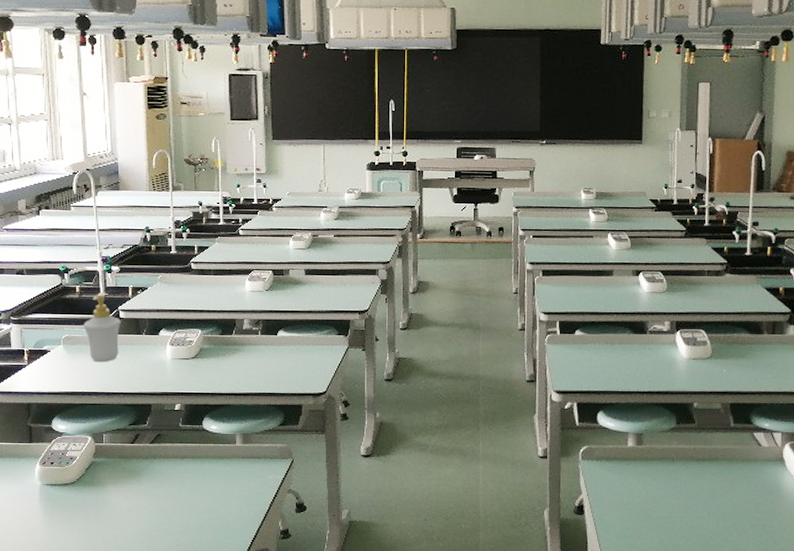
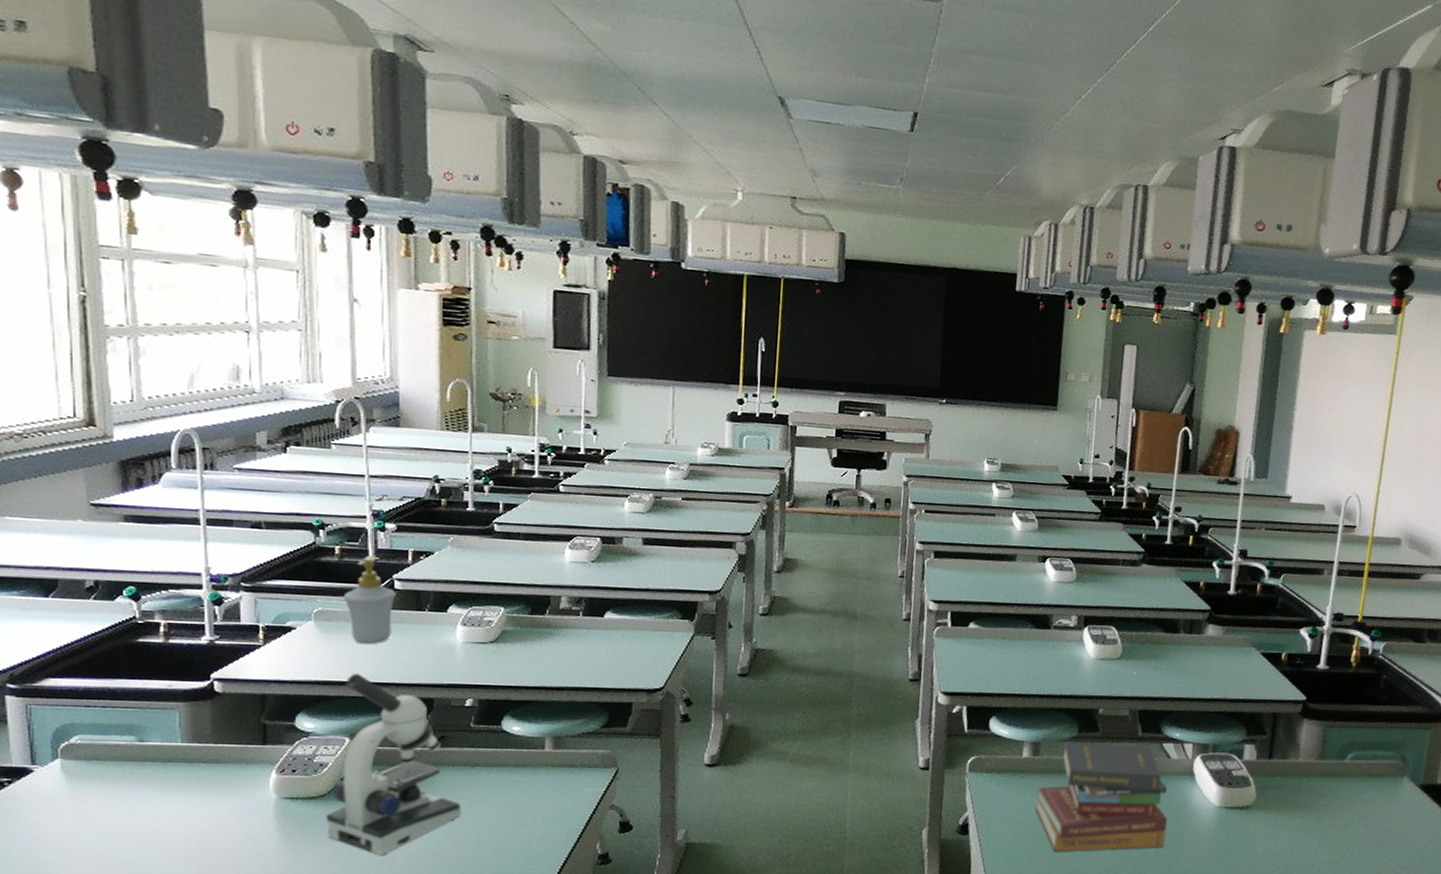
microscope: none [76,385,174,531] -> present [325,673,460,856]
books: none [641,432,762,530] -> present [1035,742,1168,852]

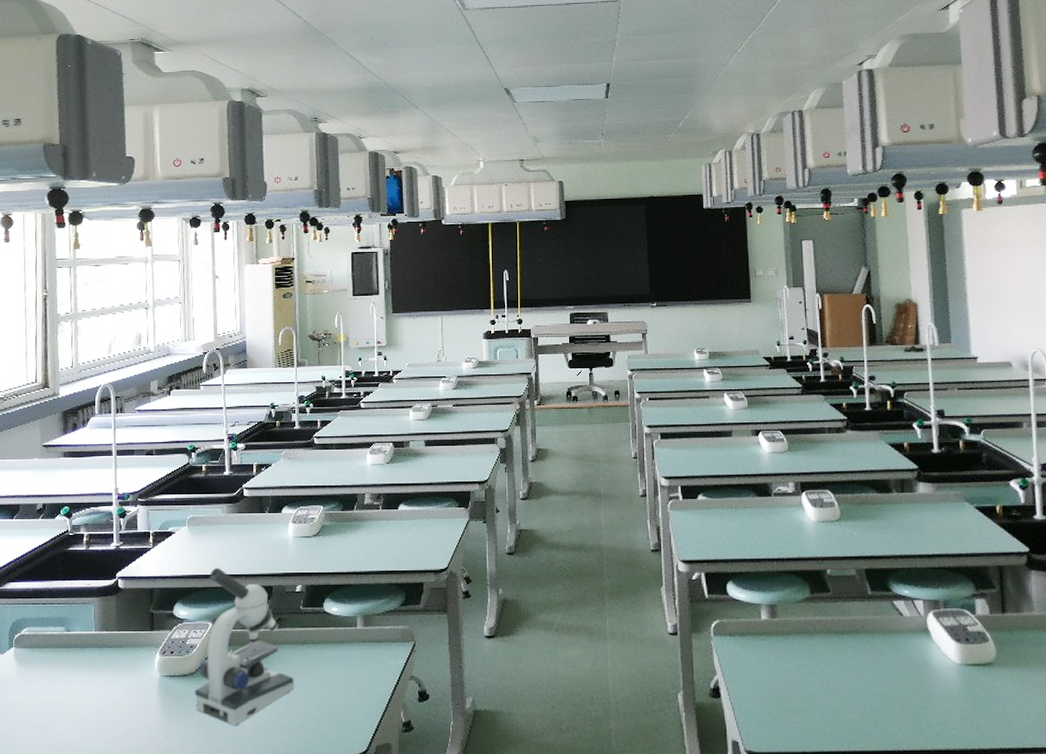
soap bottle: present [343,556,396,645] -> none [208,470,245,543]
books: present [1035,742,1168,852] -> none [779,603,911,714]

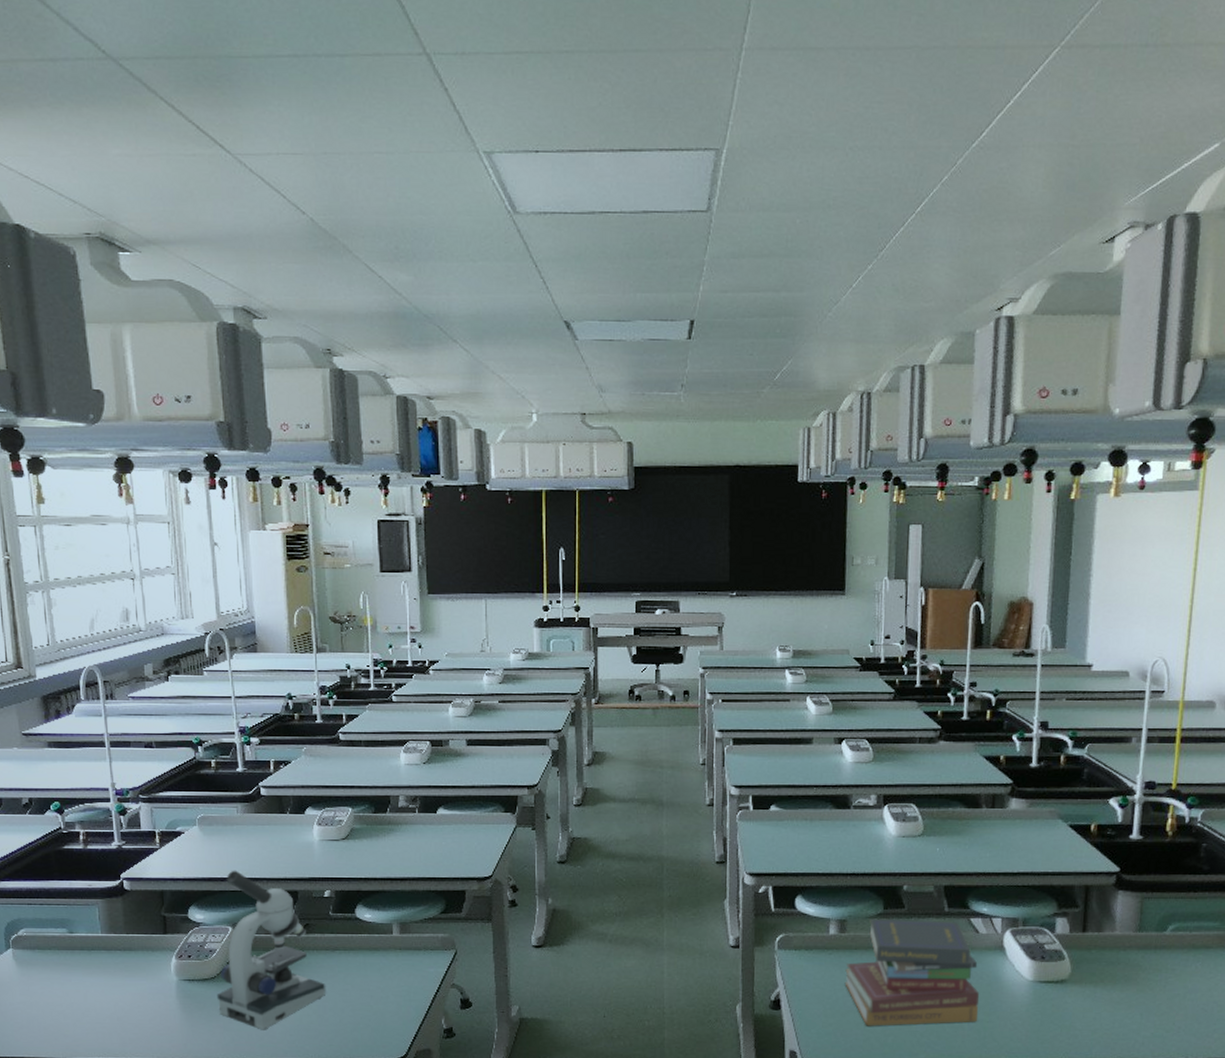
books: none [779,603,911,714] -> present [845,918,980,1026]

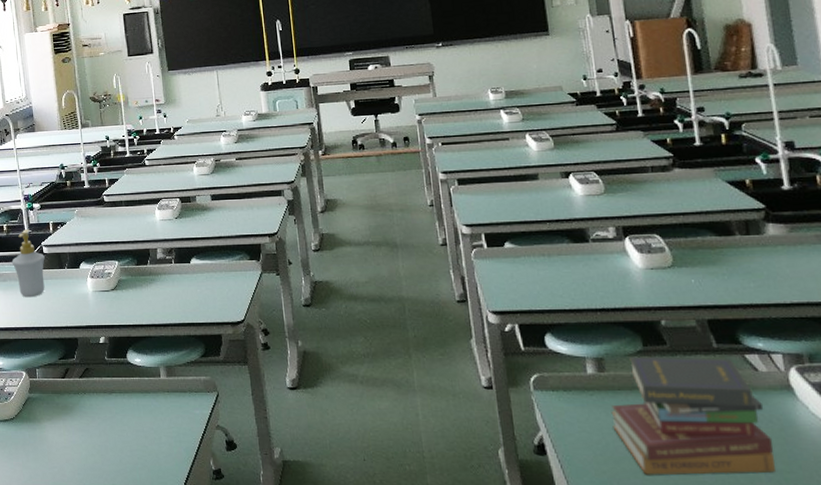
microscope: present [216,870,325,1030] -> none [15,320,106,469]
soap bottle: none [220,767,262,845] -> present [12,229,45,298]

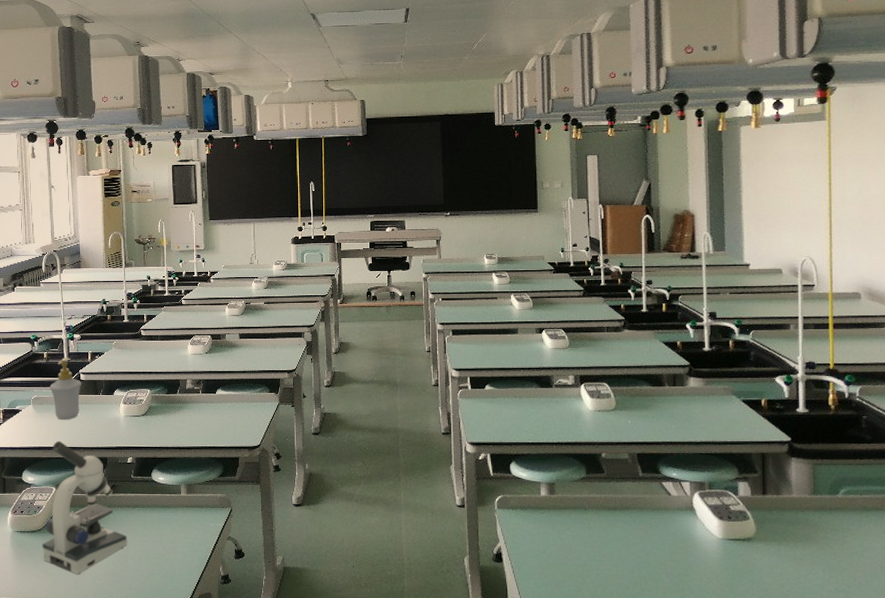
microscope: none [15,320,106,469] -> present [42,440,127,575]
books: present [611,356,775,475] -> none [556,482,676,578]

